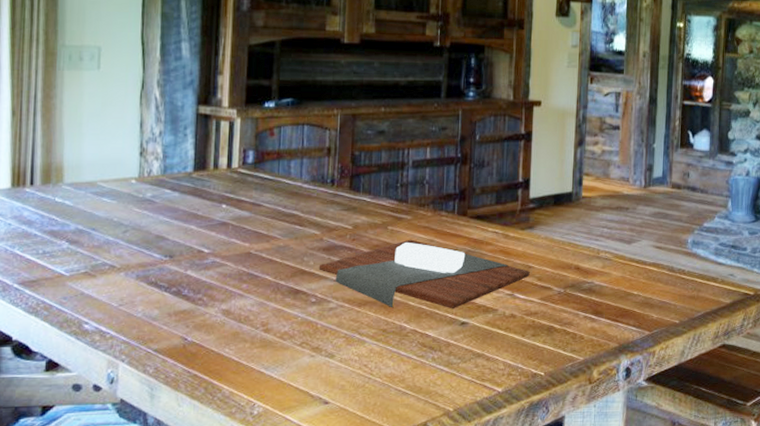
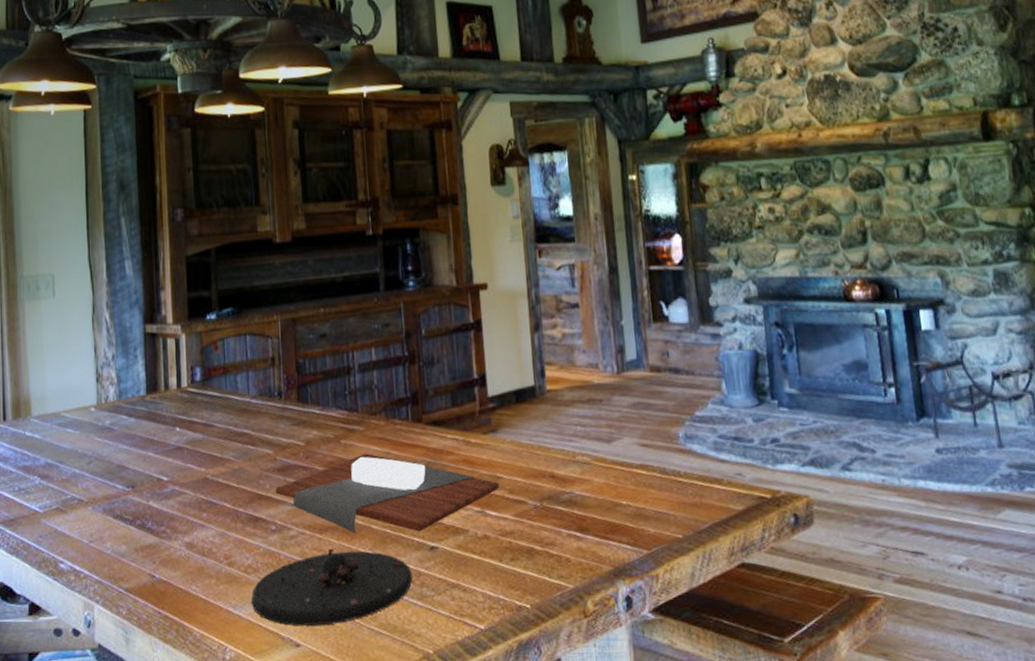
plate: none [283,320,442,386] -> present [251,548,413,626]

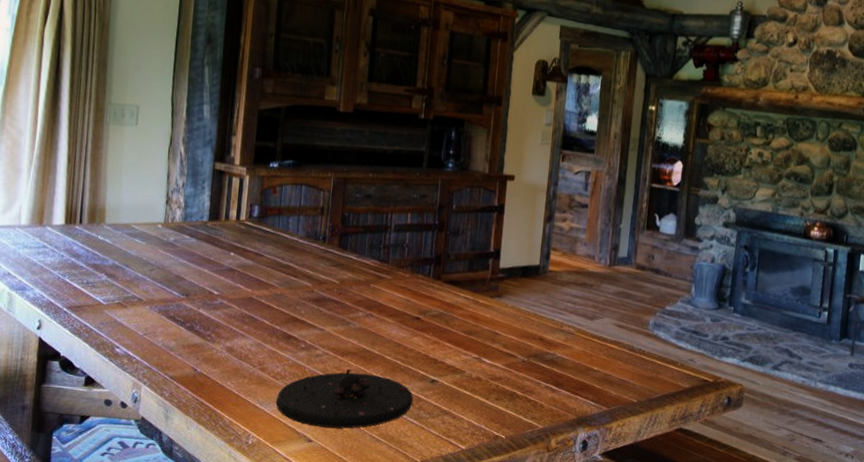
cutting board: present [275,453,499,533] -> none [308,297,497,367]

